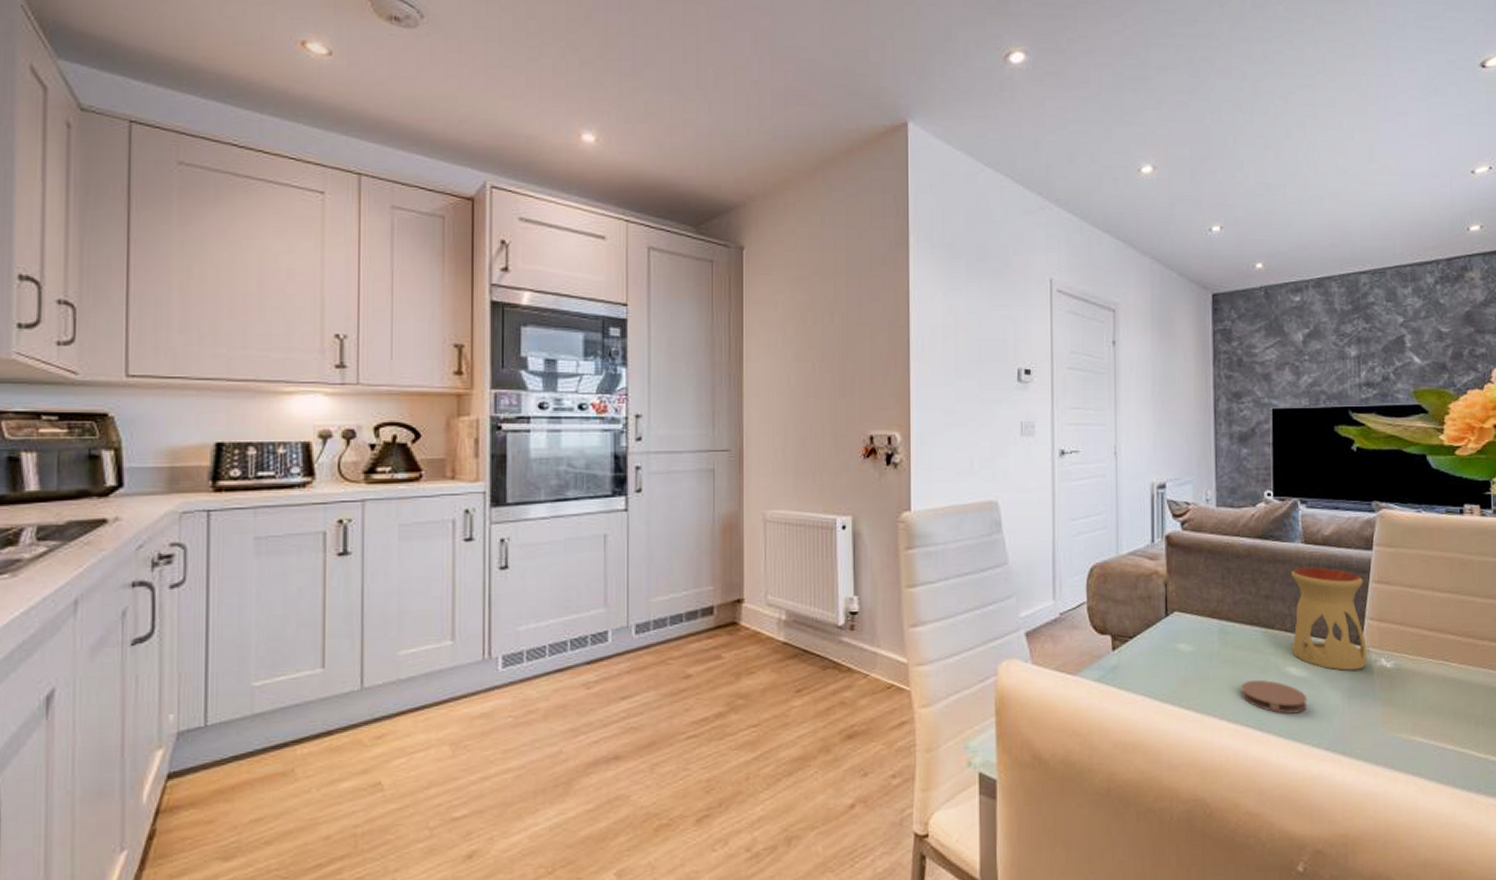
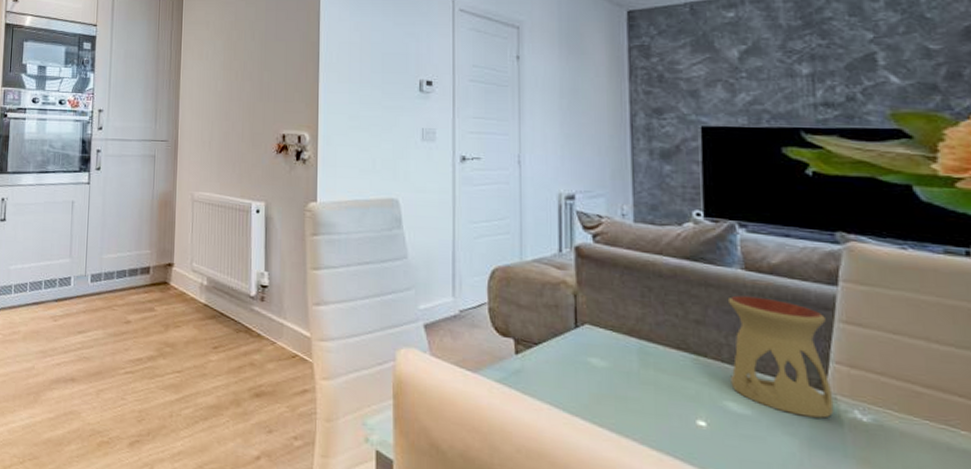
coaster: present [1241,679,1308,714] -> none [666,408,753,455]

